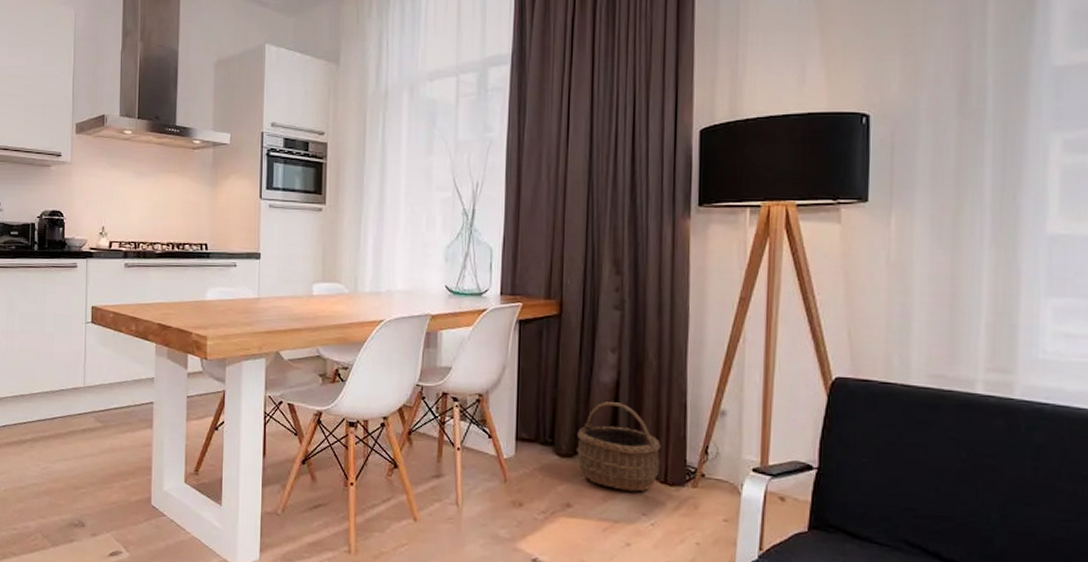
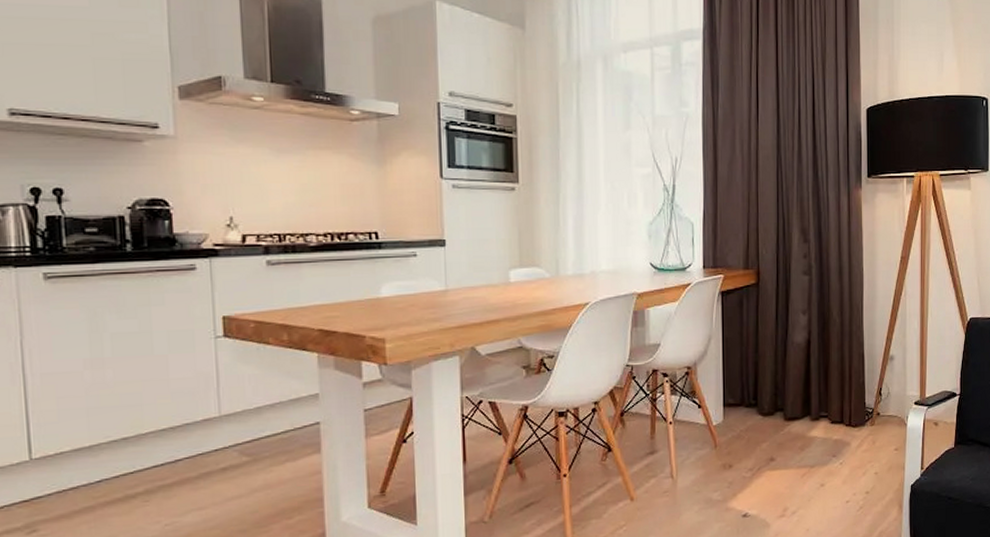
wicker basket: present [577,402,661,492] -> none [777,359,845,438]

